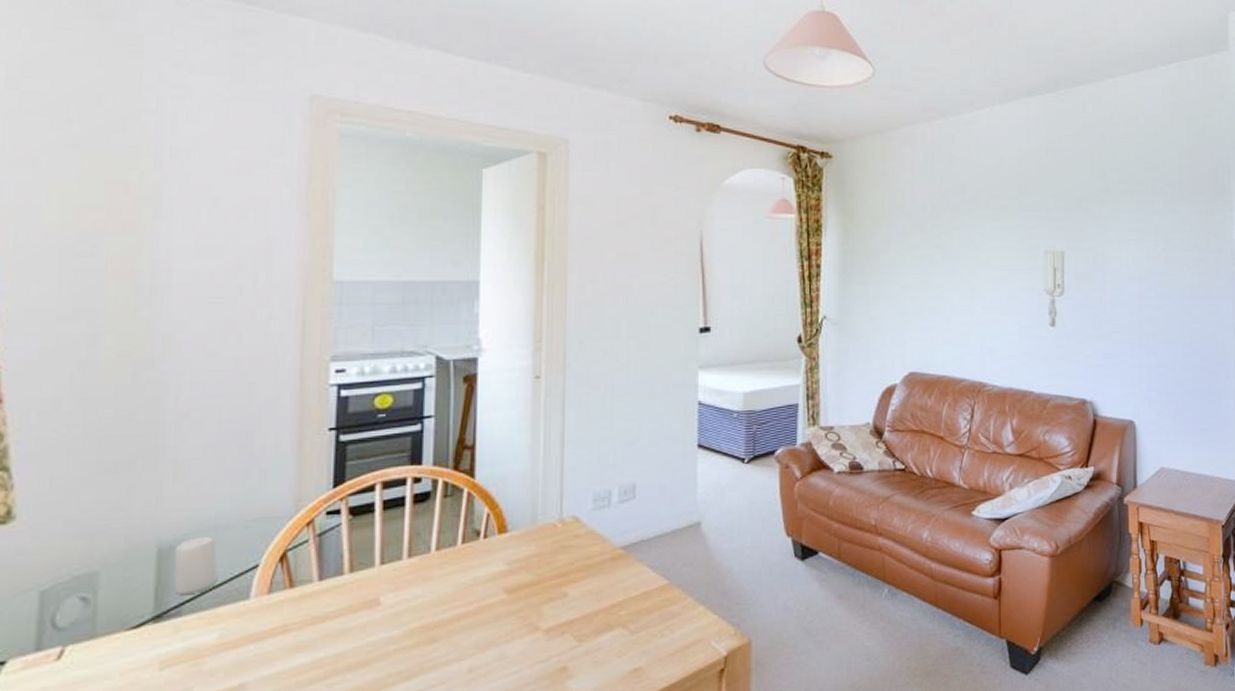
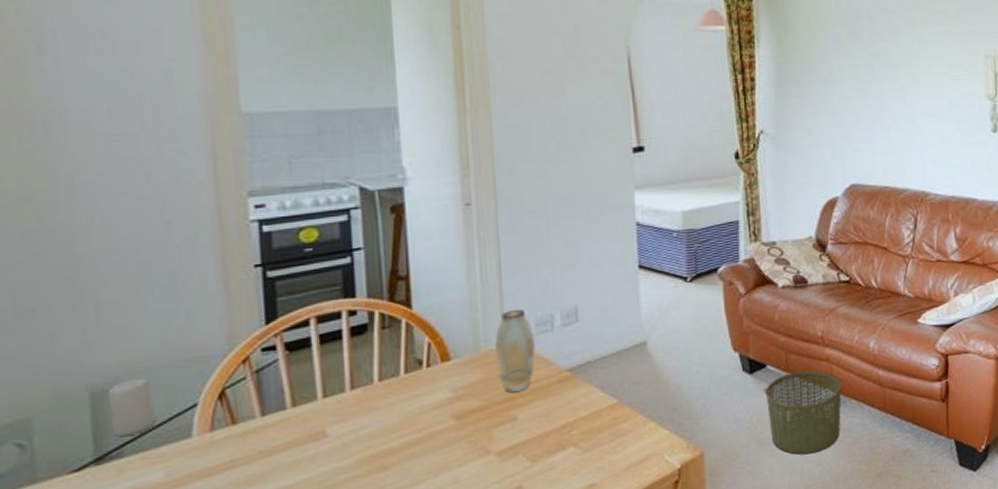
vase: none [552,483,591,569] -> present [495,309,535,393]
basket: none [815,559,894,648] -> present [764,370,843,455]

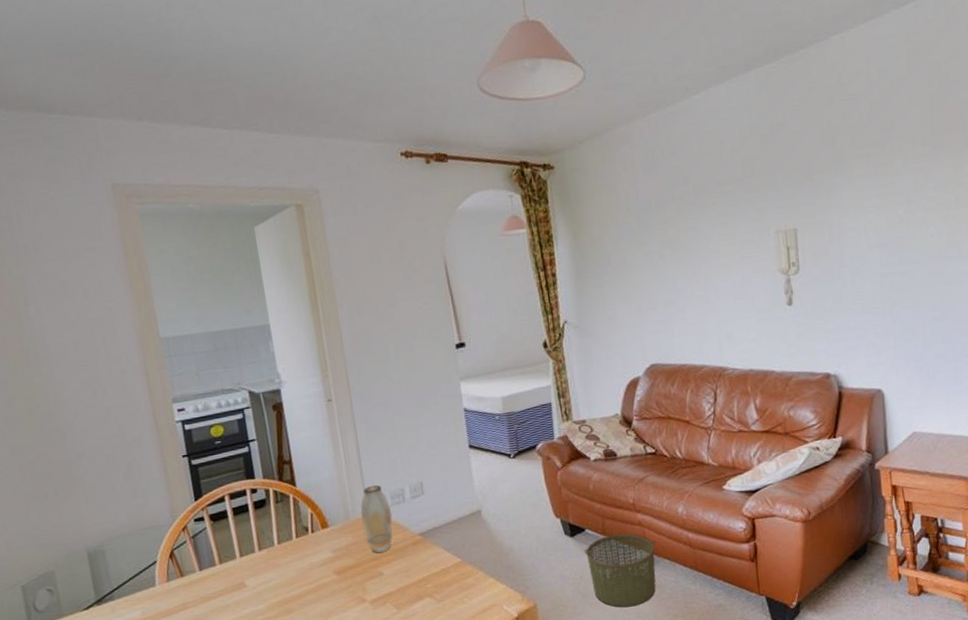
candle: present [108,377,157,437] -> none [98,542,132,585]

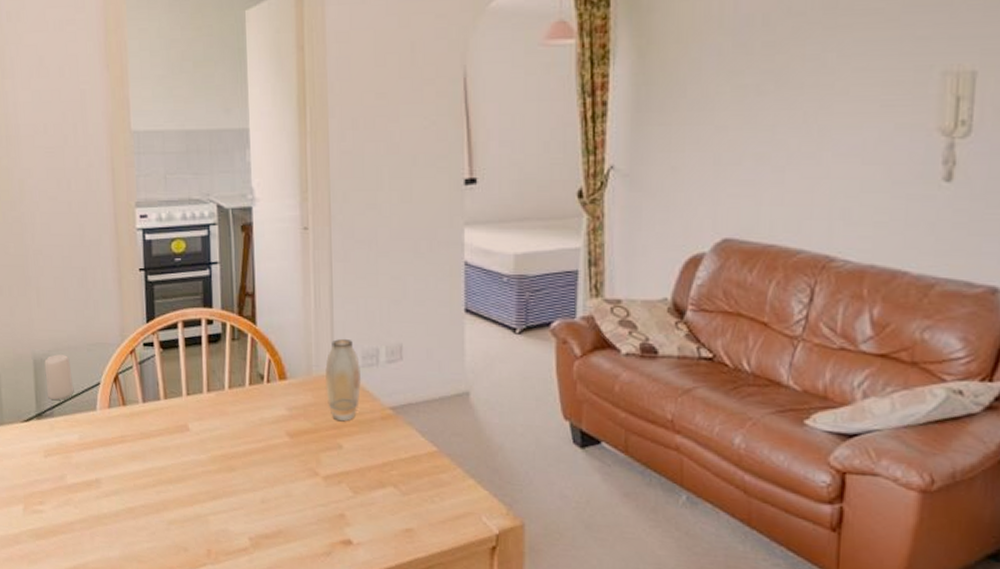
candle: none [98,542,132,585] -> present [44,354,74,400]
basket: present [584,533,656,608] -> none [596,456,695,555]

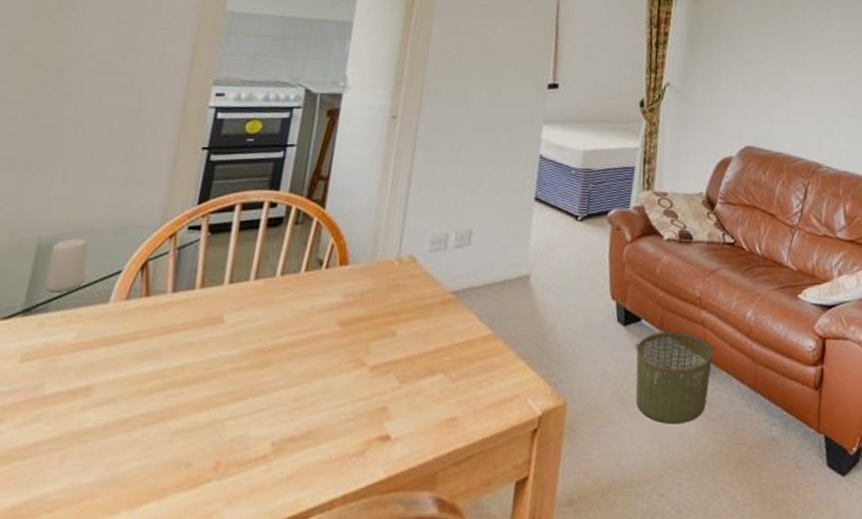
vase: present [325,338,361,421] -> none [388,223,428,307]
basket: none [596,456,695,555] -> present [635,331,715,424]

